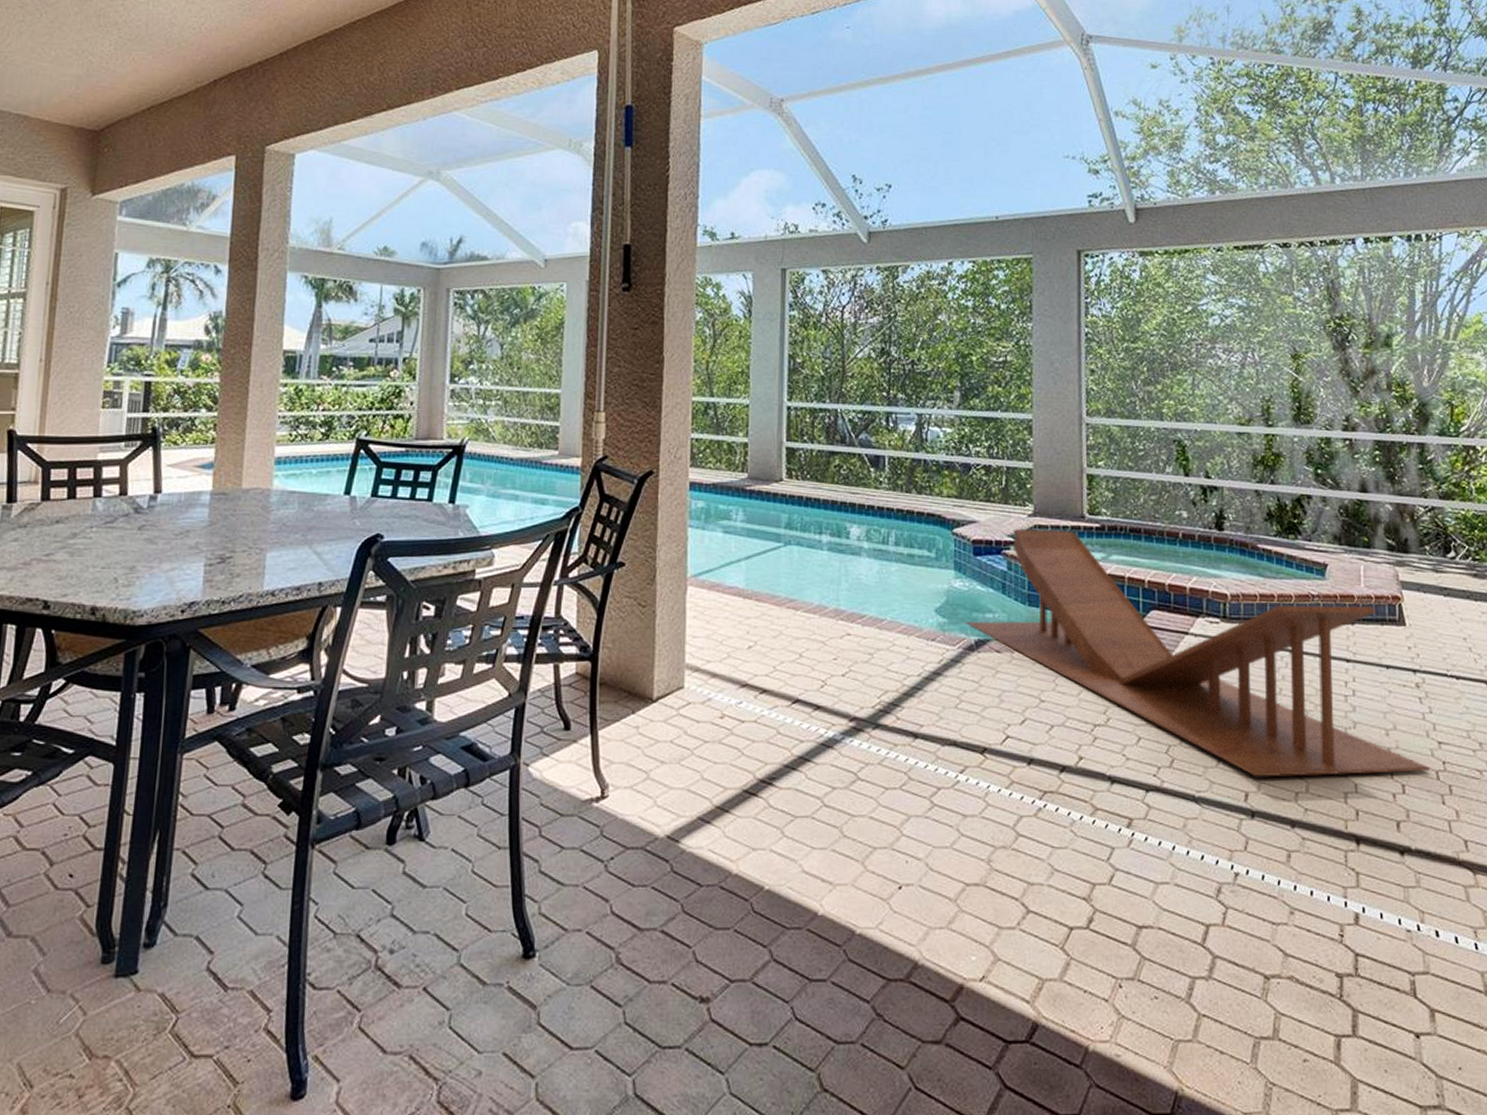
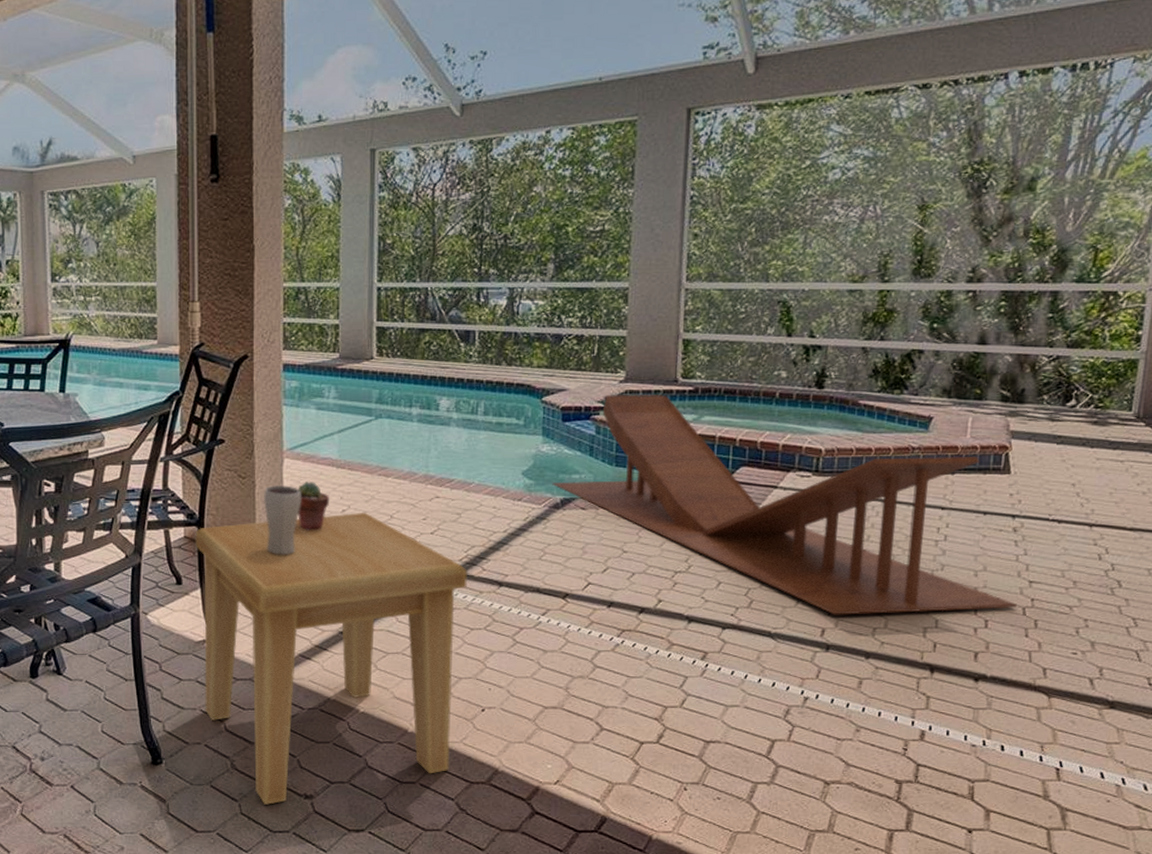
side table: none [587,649,882,1011] -> present [195,512,468,805]
drinking glass: none [664,616,705,697] -> present [264,485,301,555]
potted succulent: none [700,613,736,670] -> present [298,482,330,531]

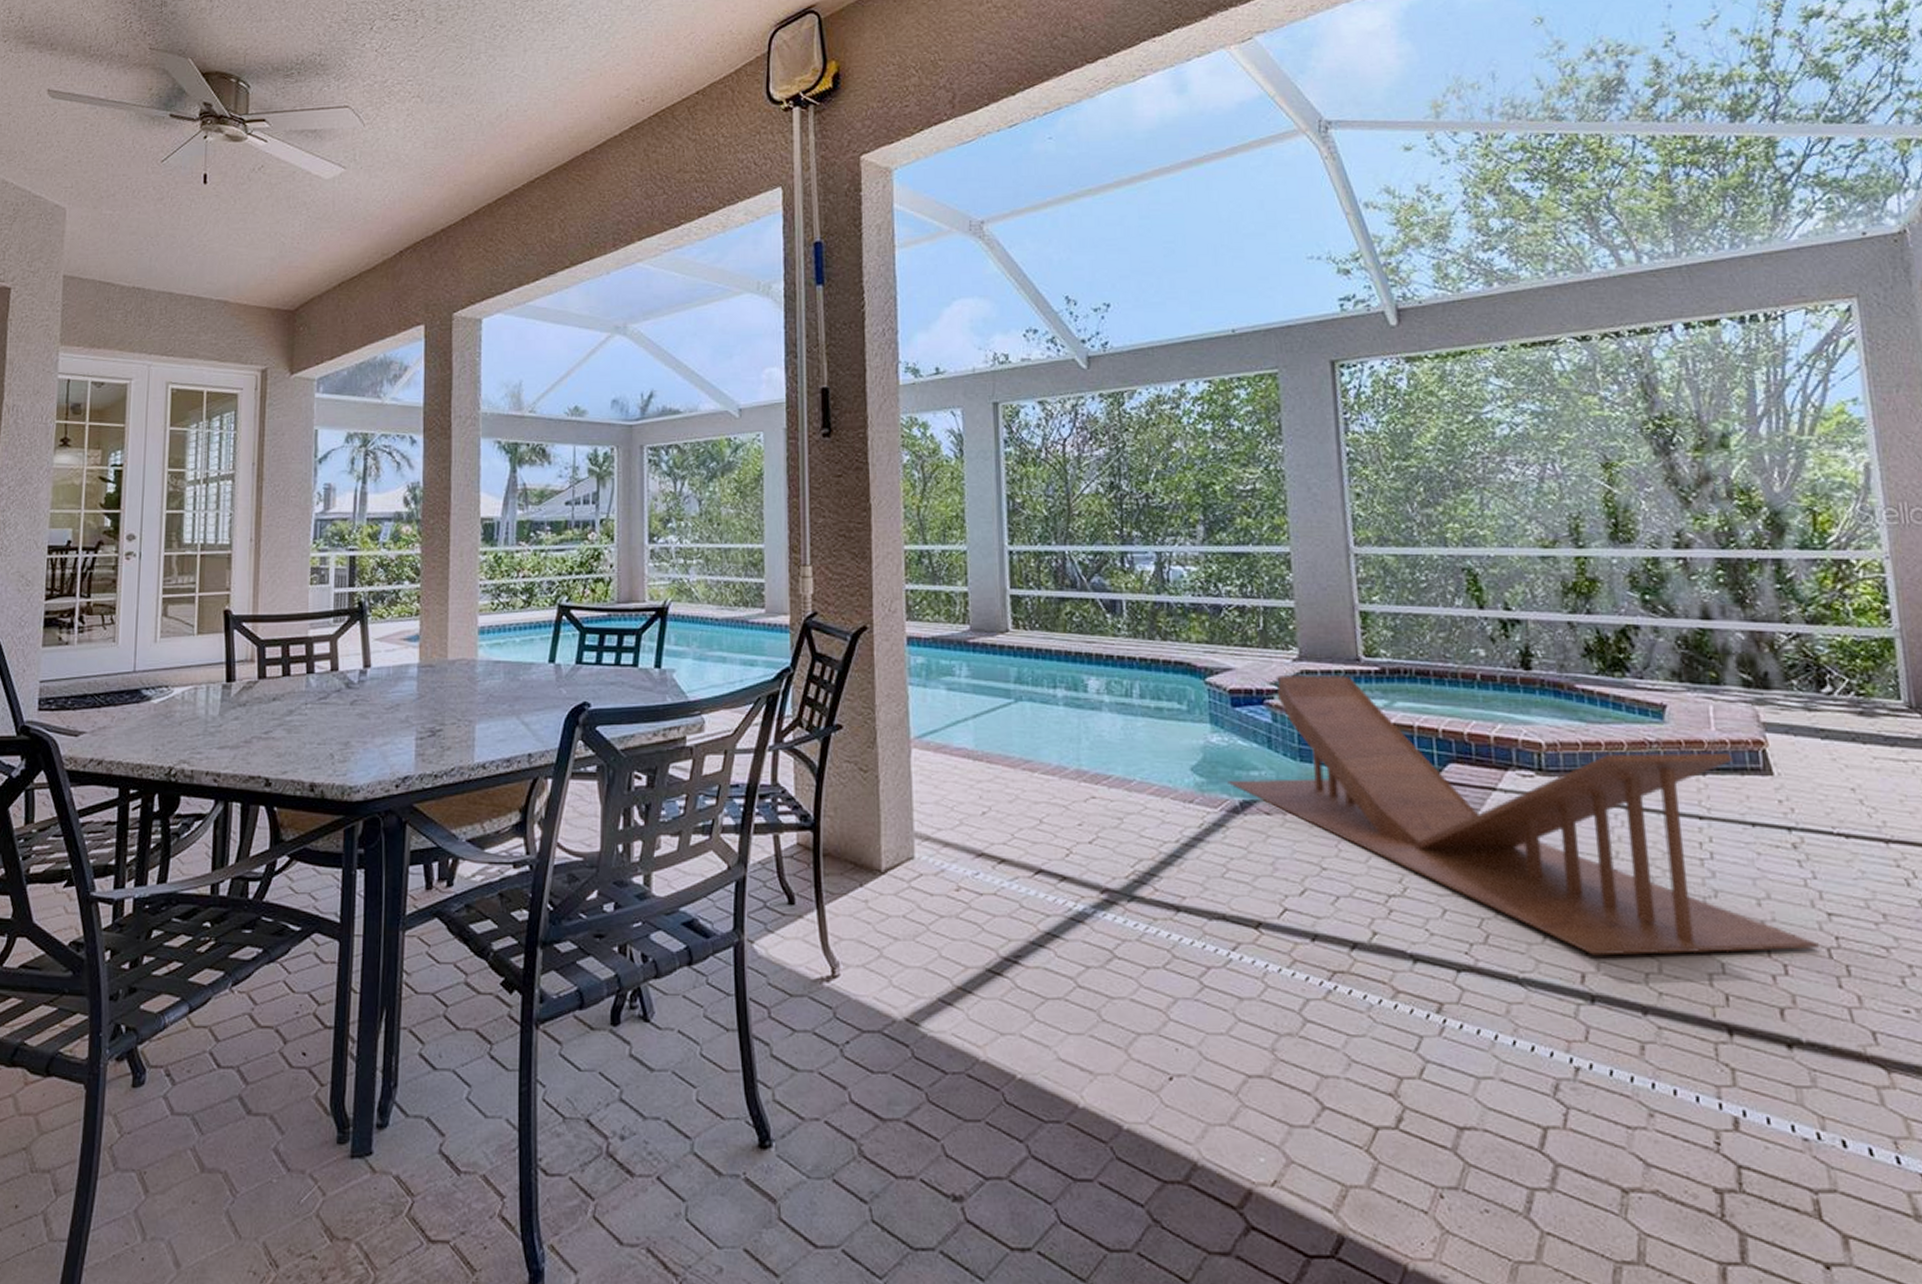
side table: present [195,512,468,805] -> none [809,815,1138,1209]
drinking glass: present [264,485,301,555] -> none [889,781,934,868]
potted succulent: present [298,482,330,531] -> none [929,777,967,838]

